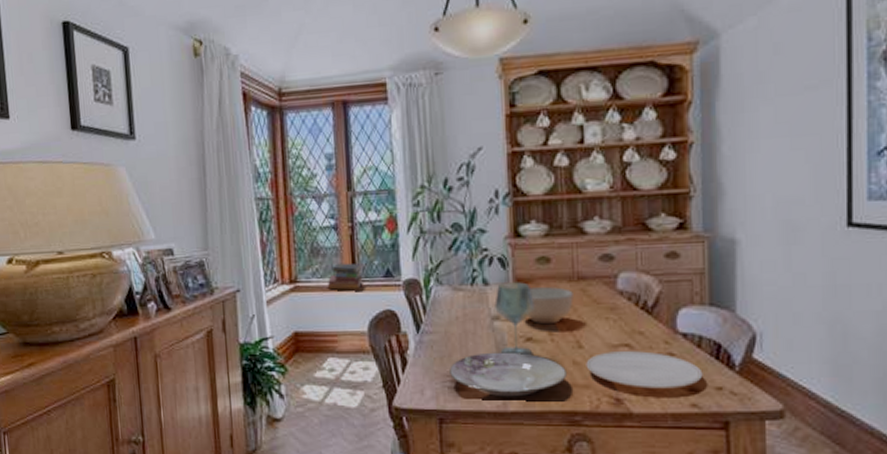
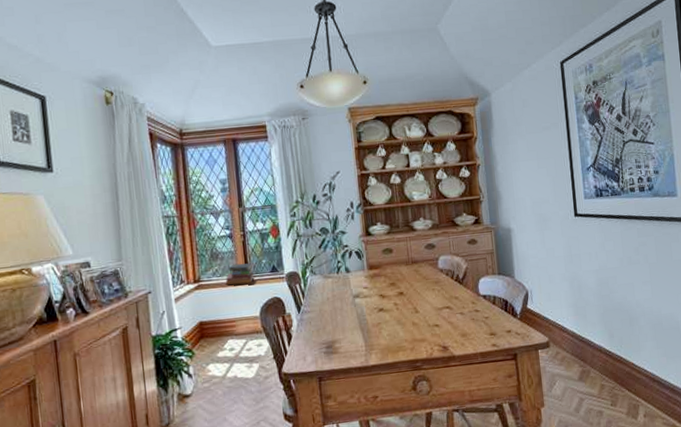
plate: present [449,352,568,397] -> none [324,320,410,355]
wine glass: present [494,282,535,356] -> none [355,268,385,322]
bowl: present [527,287,573,323] -> none [378,270,410,298]
plate: present [586,351,703,389] -> none [421,310,498,338]

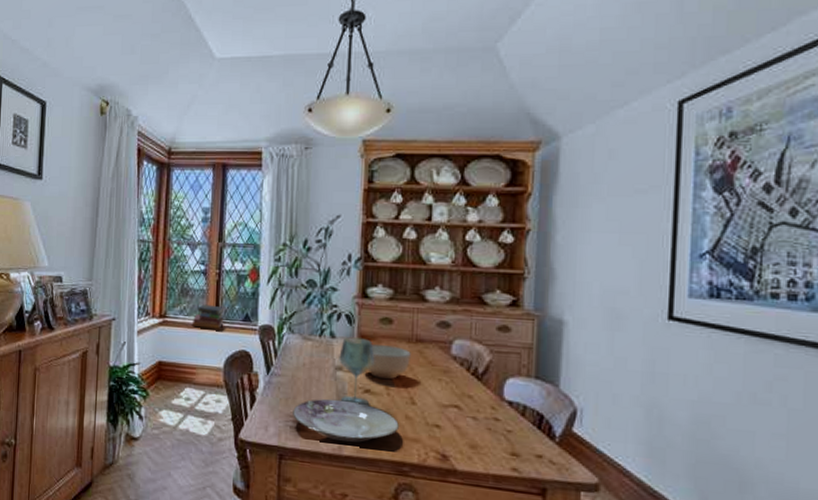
plate: none [324,320,410,355] -> present [293,398,400,443]
wine glass: none [355,268,385,322] -> present [339,337,375,407]
bowl: none [378,270,410,298] -> present [367,344,411,379]

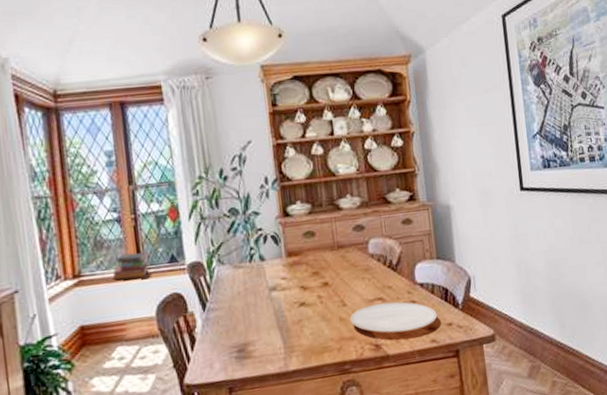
plate: present [293,398,400,443] -> none [235,317,336,359]
wine glass: present [339,337,375,407] -> none [271,255,307,320]
bowl: present [367,344,411,379] -> none [299,256,336,290]
plate: none [417,410,525,452] -> present [350,302,437,334]

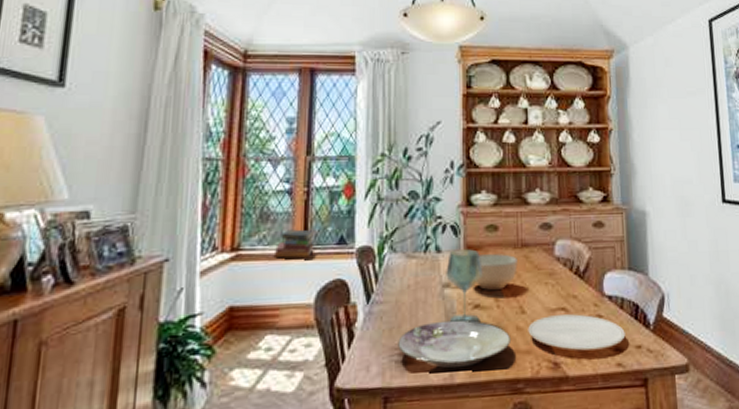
plate: none [235,317,336,359] -> present [398,320,512,369]
wine glass: none [271,255,307,320] -> present [446,249,483,324]
bowl: none [299,256,336,290] -> present [476,254,518,290]

